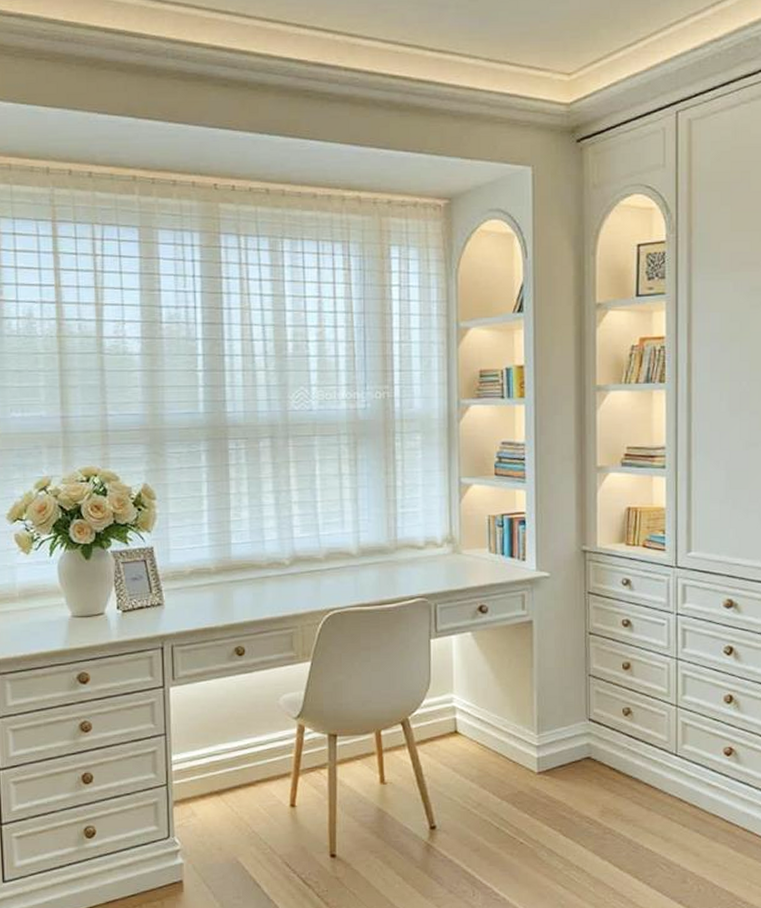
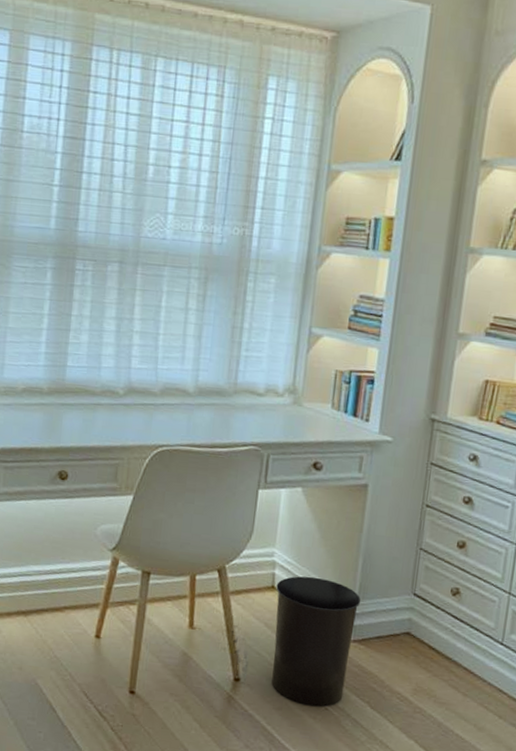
waste bin: none [459,716,541,843] -> present [271,576,361,707]

